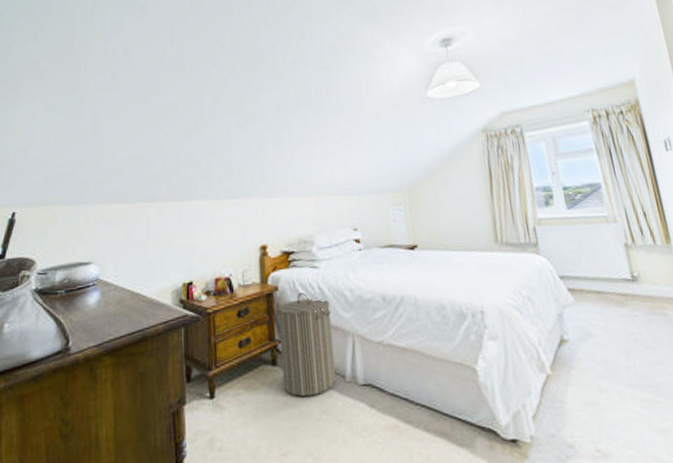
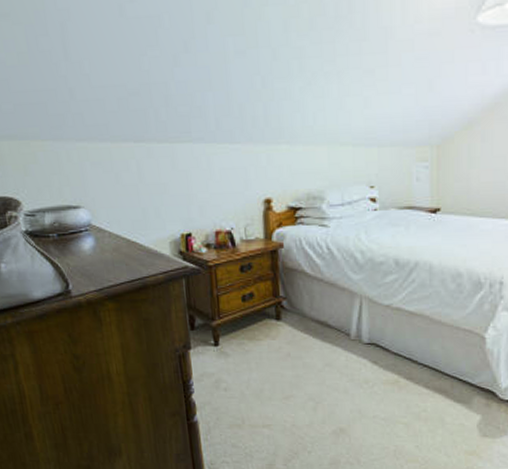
laundry hamper: present [277,292,337,397] -> none [282,251,341,350]

